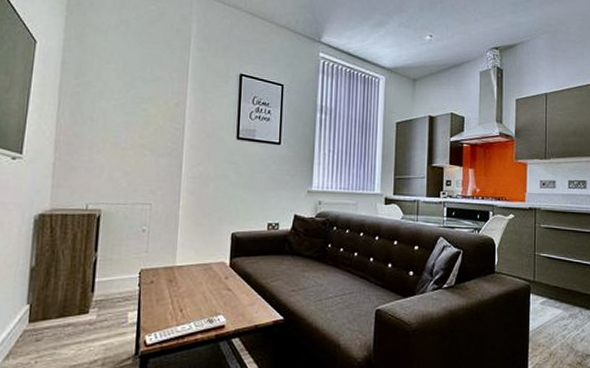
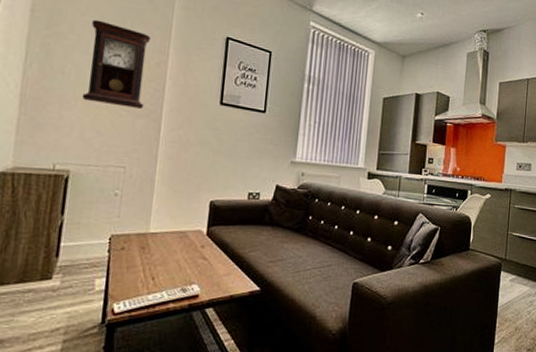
pendulum clock: none [109,67,169,148] -> present [81,19,151,109]

